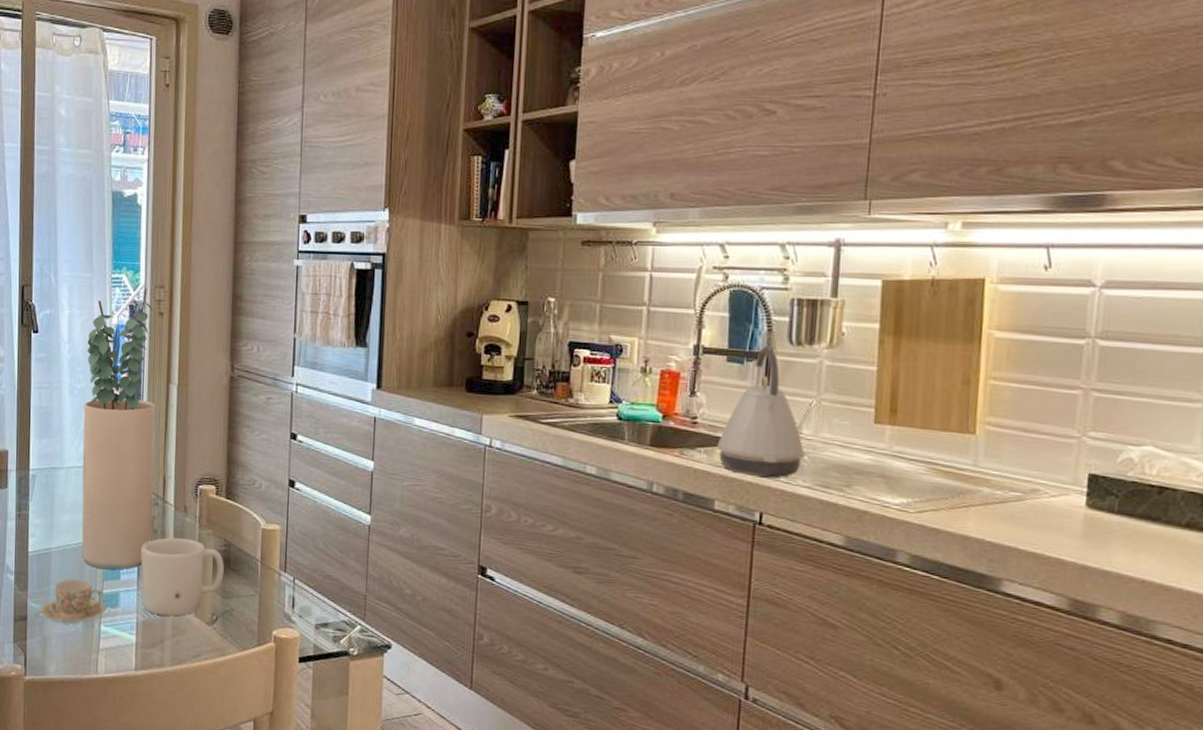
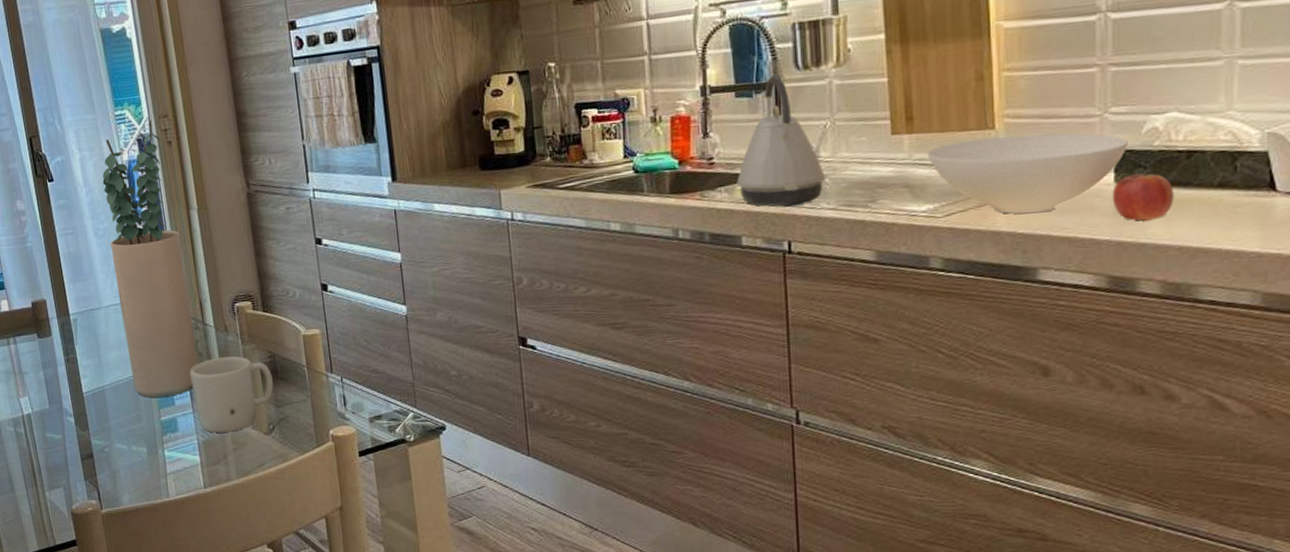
teacup: present [40,578,105,624] -> none [104,410,166,454]
bowl: none [907,441,1103,525] -> present [928,133,1128,215]
fruit: none [1082,499,1143,550] -> present [1112,169,1174,221]

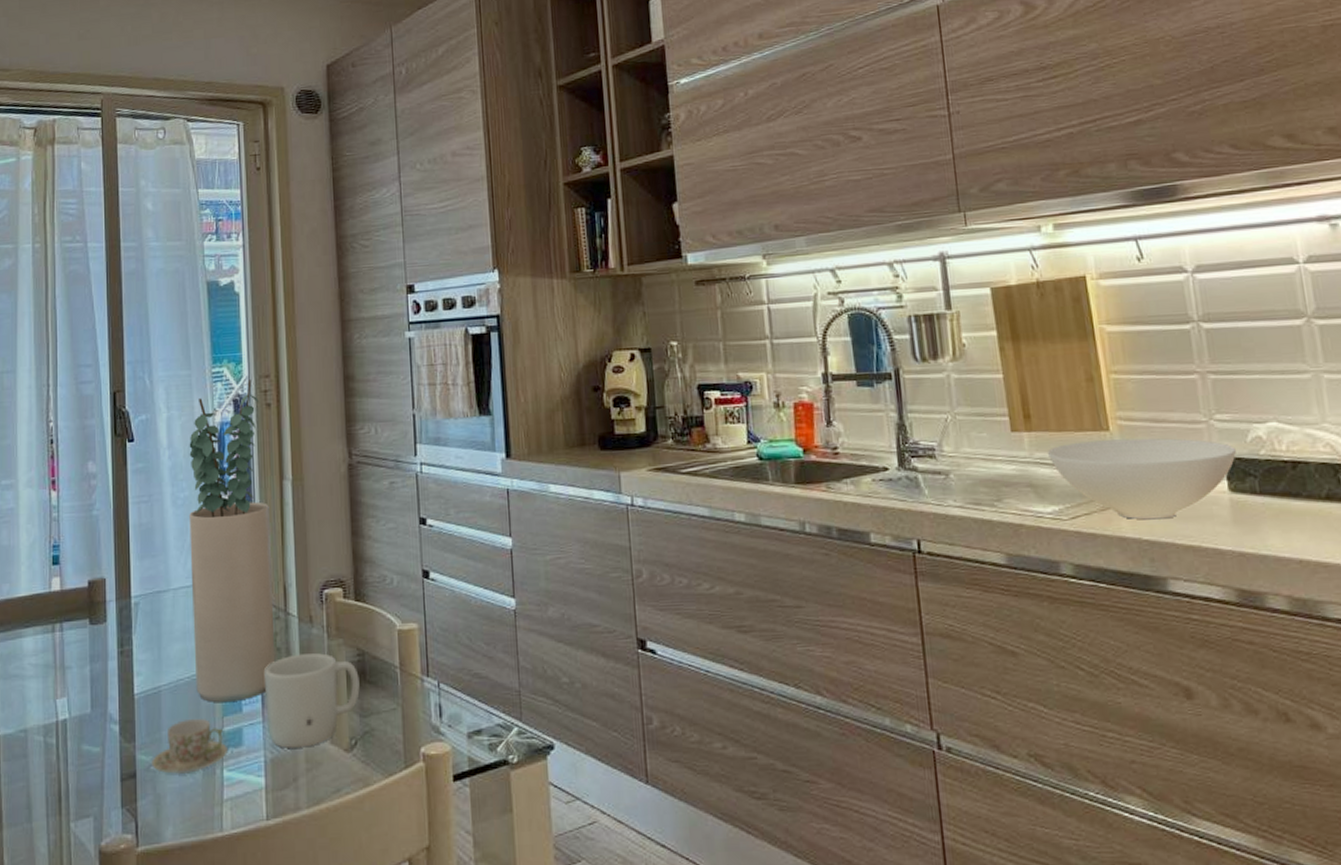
teacup: none [104,410,166,454] -> present [151,718,227,774]
kettle: present [736,75,825,207] -> none [862,366,950,503]
fruit: present [1112,169,1174,221] -> none [1228,479,1288,532]

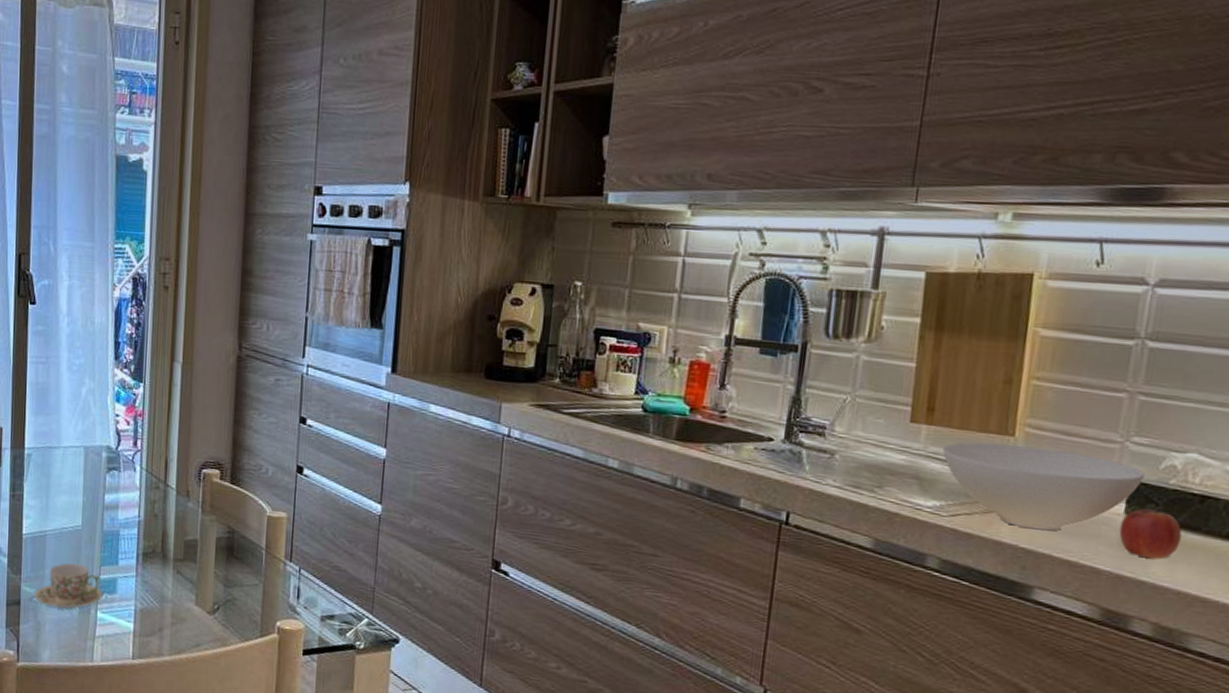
vase: present [189,379,276,703] -> none [78,260,159,555]
mug: present [265,653,360,748] -> none [140,522,227,605]
fruit: none [1228,479,1288,532] -> present [1119,507,1182,560]

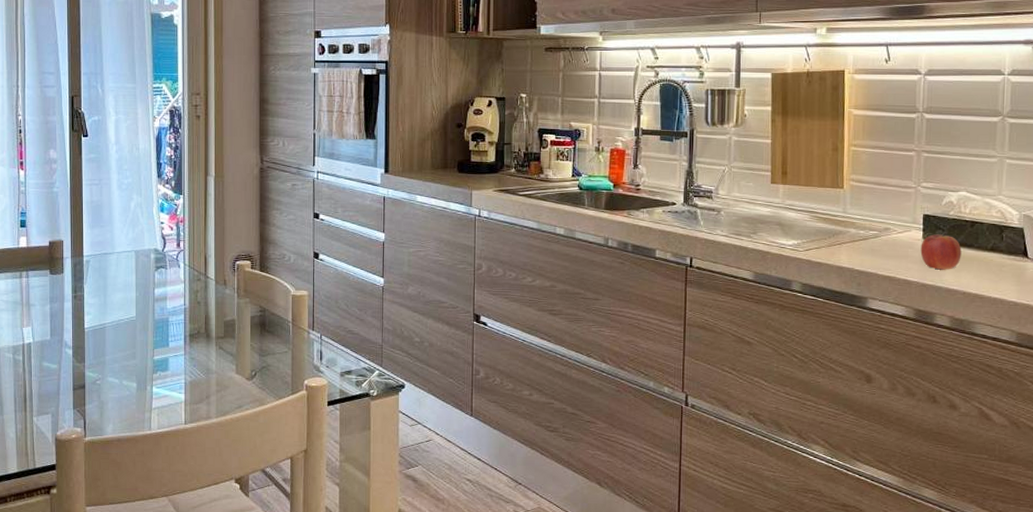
teacup: present [34,563,102,609] -> none [97,348,156,388]
bowl: present [943,442,1145,531] -> none [796,195,933,256]

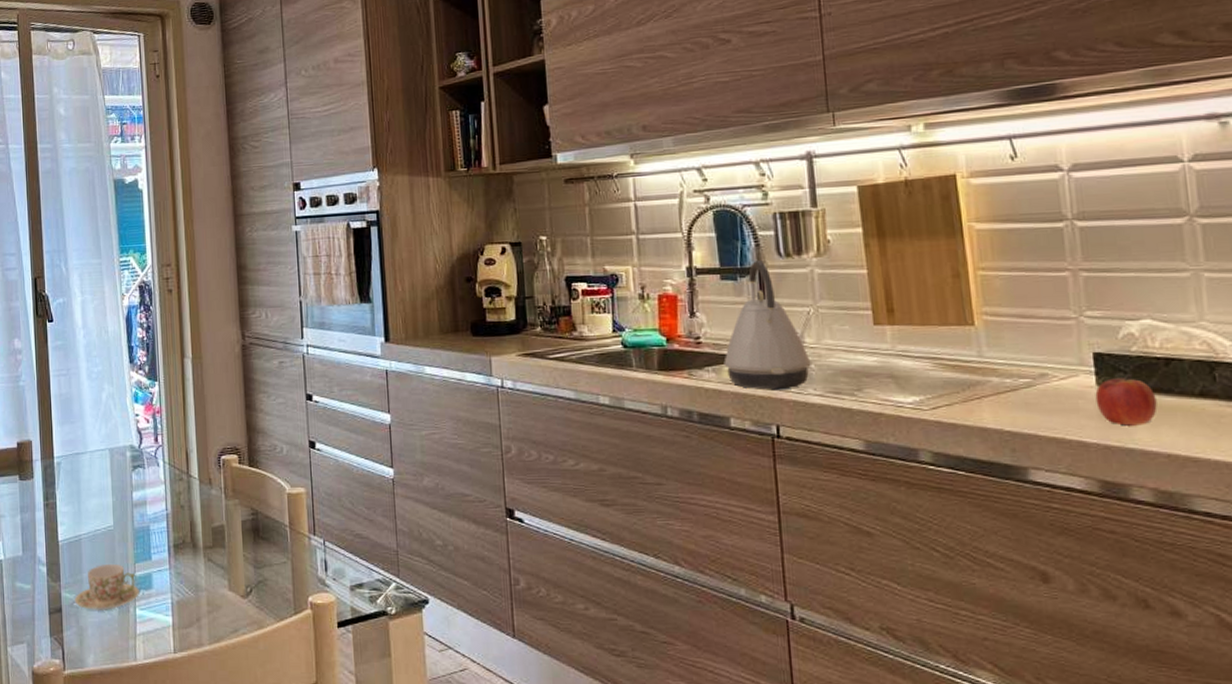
teacup: none [97,348,156,388] -> present [74,563,139,610]
kettle: none [656,127,721,230] -> present [723,261,811,390]

